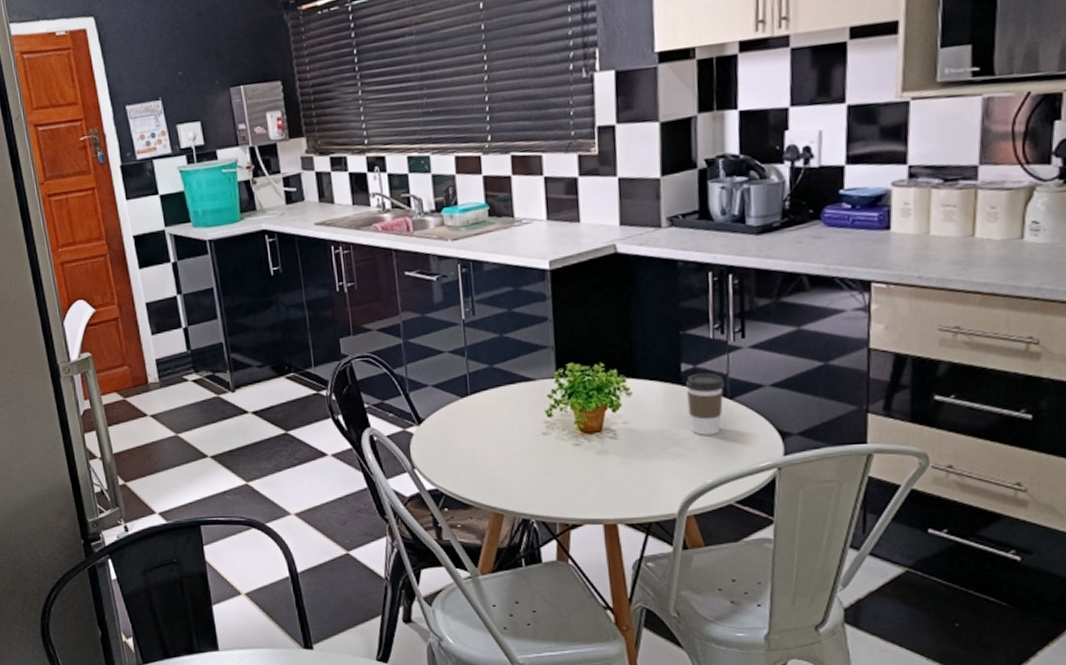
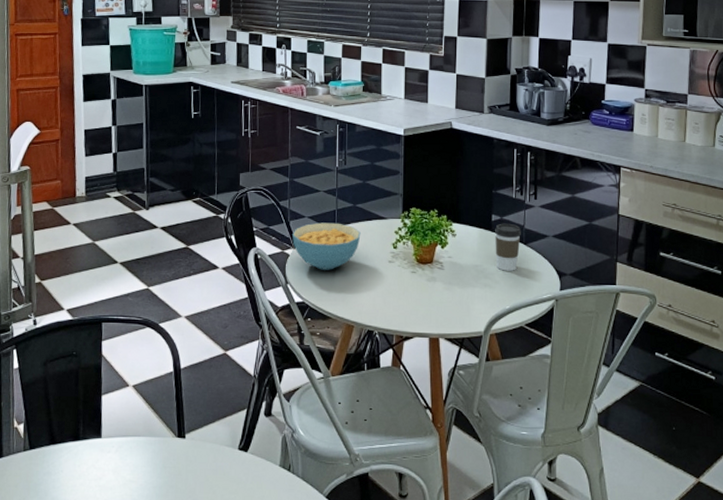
cereal bowl: none [414,390,503,450] -> present [292,222,361,270]

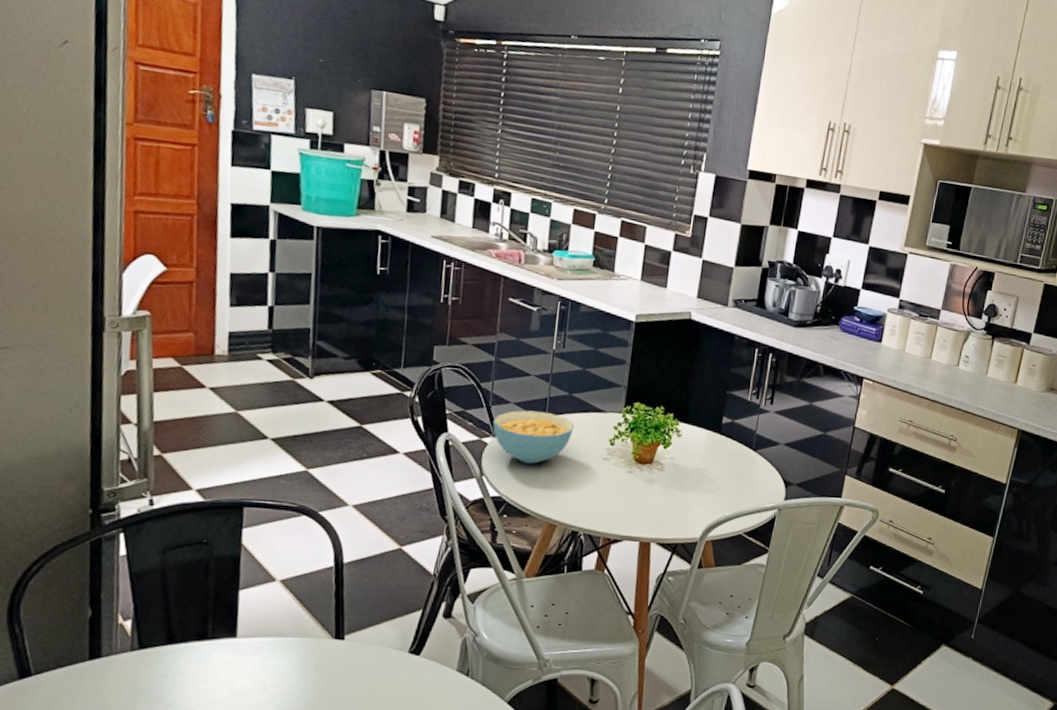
coffee cup: present [494,223,521,271] -> none [721,426,752,478]

